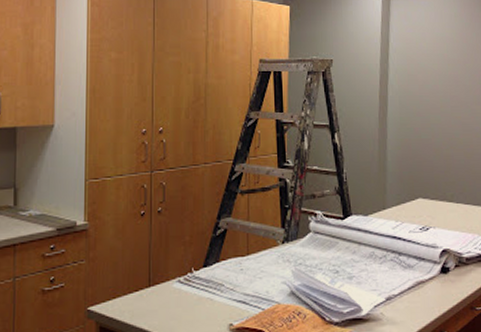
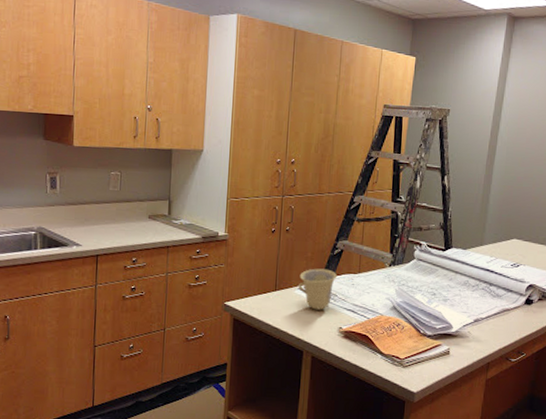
cup: none [177,254,223,306] -> present [299,268,338,310]

